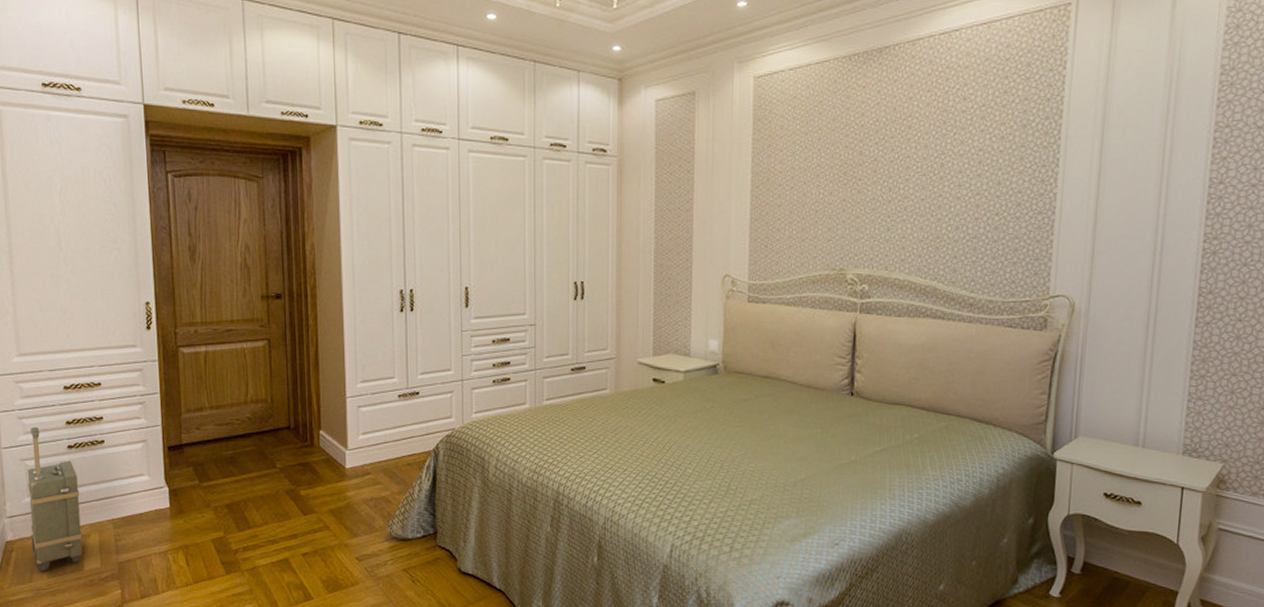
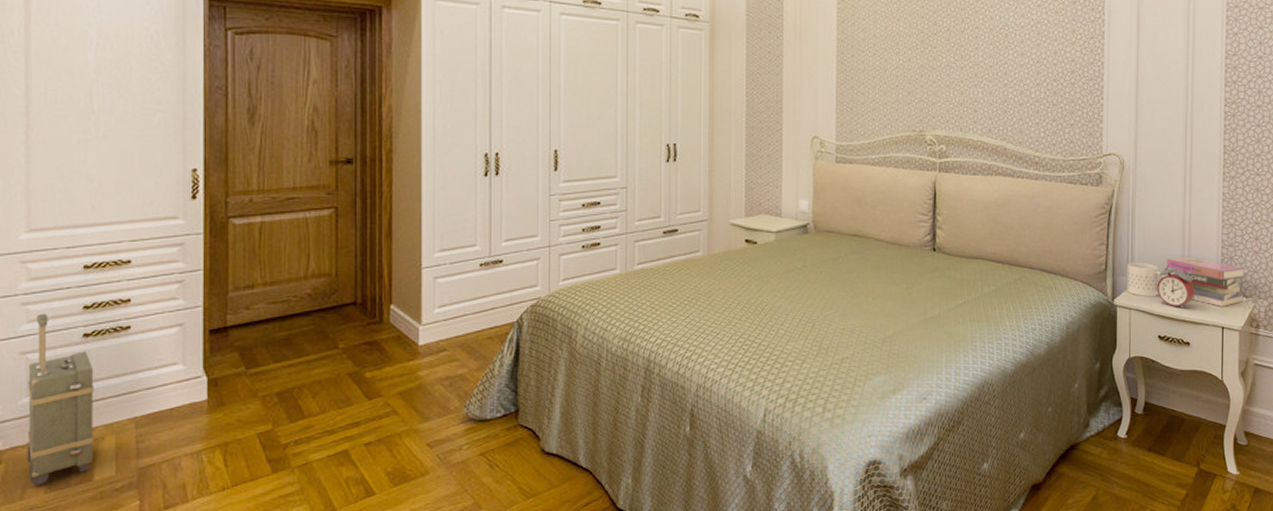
mug: none [1069,413,1117,452] -> present [1127,262,1166,297]
alarm clock: none [1105,416,1151,466] -> present [1157,263,1195,309]
books: none [1118,409,1215,465] -> present [1166,256,1245,307]

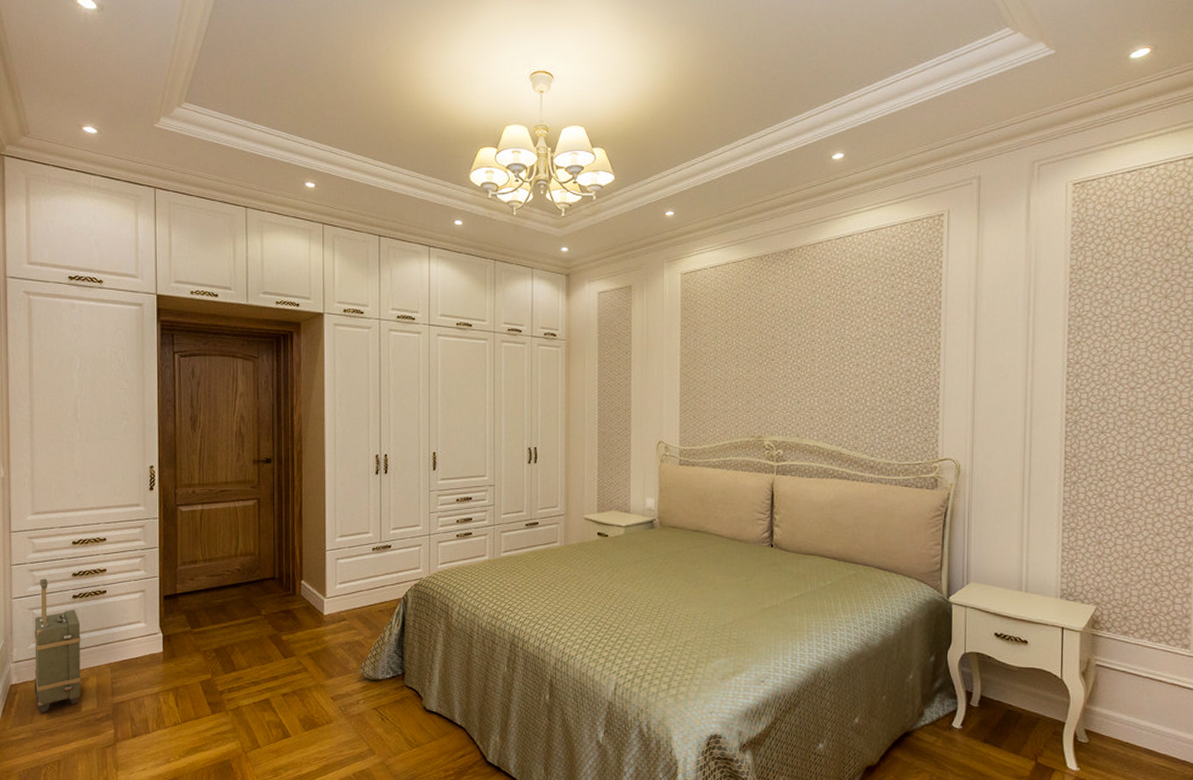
mug: present [1127,262,1166,297] -> none [962,562,1003,596]
alarm clock: present [1157,263,1195,309] -> none [993,564,1033,608]
books: present [1166,256,1245,307] -> none [1003,558,1086,608]

